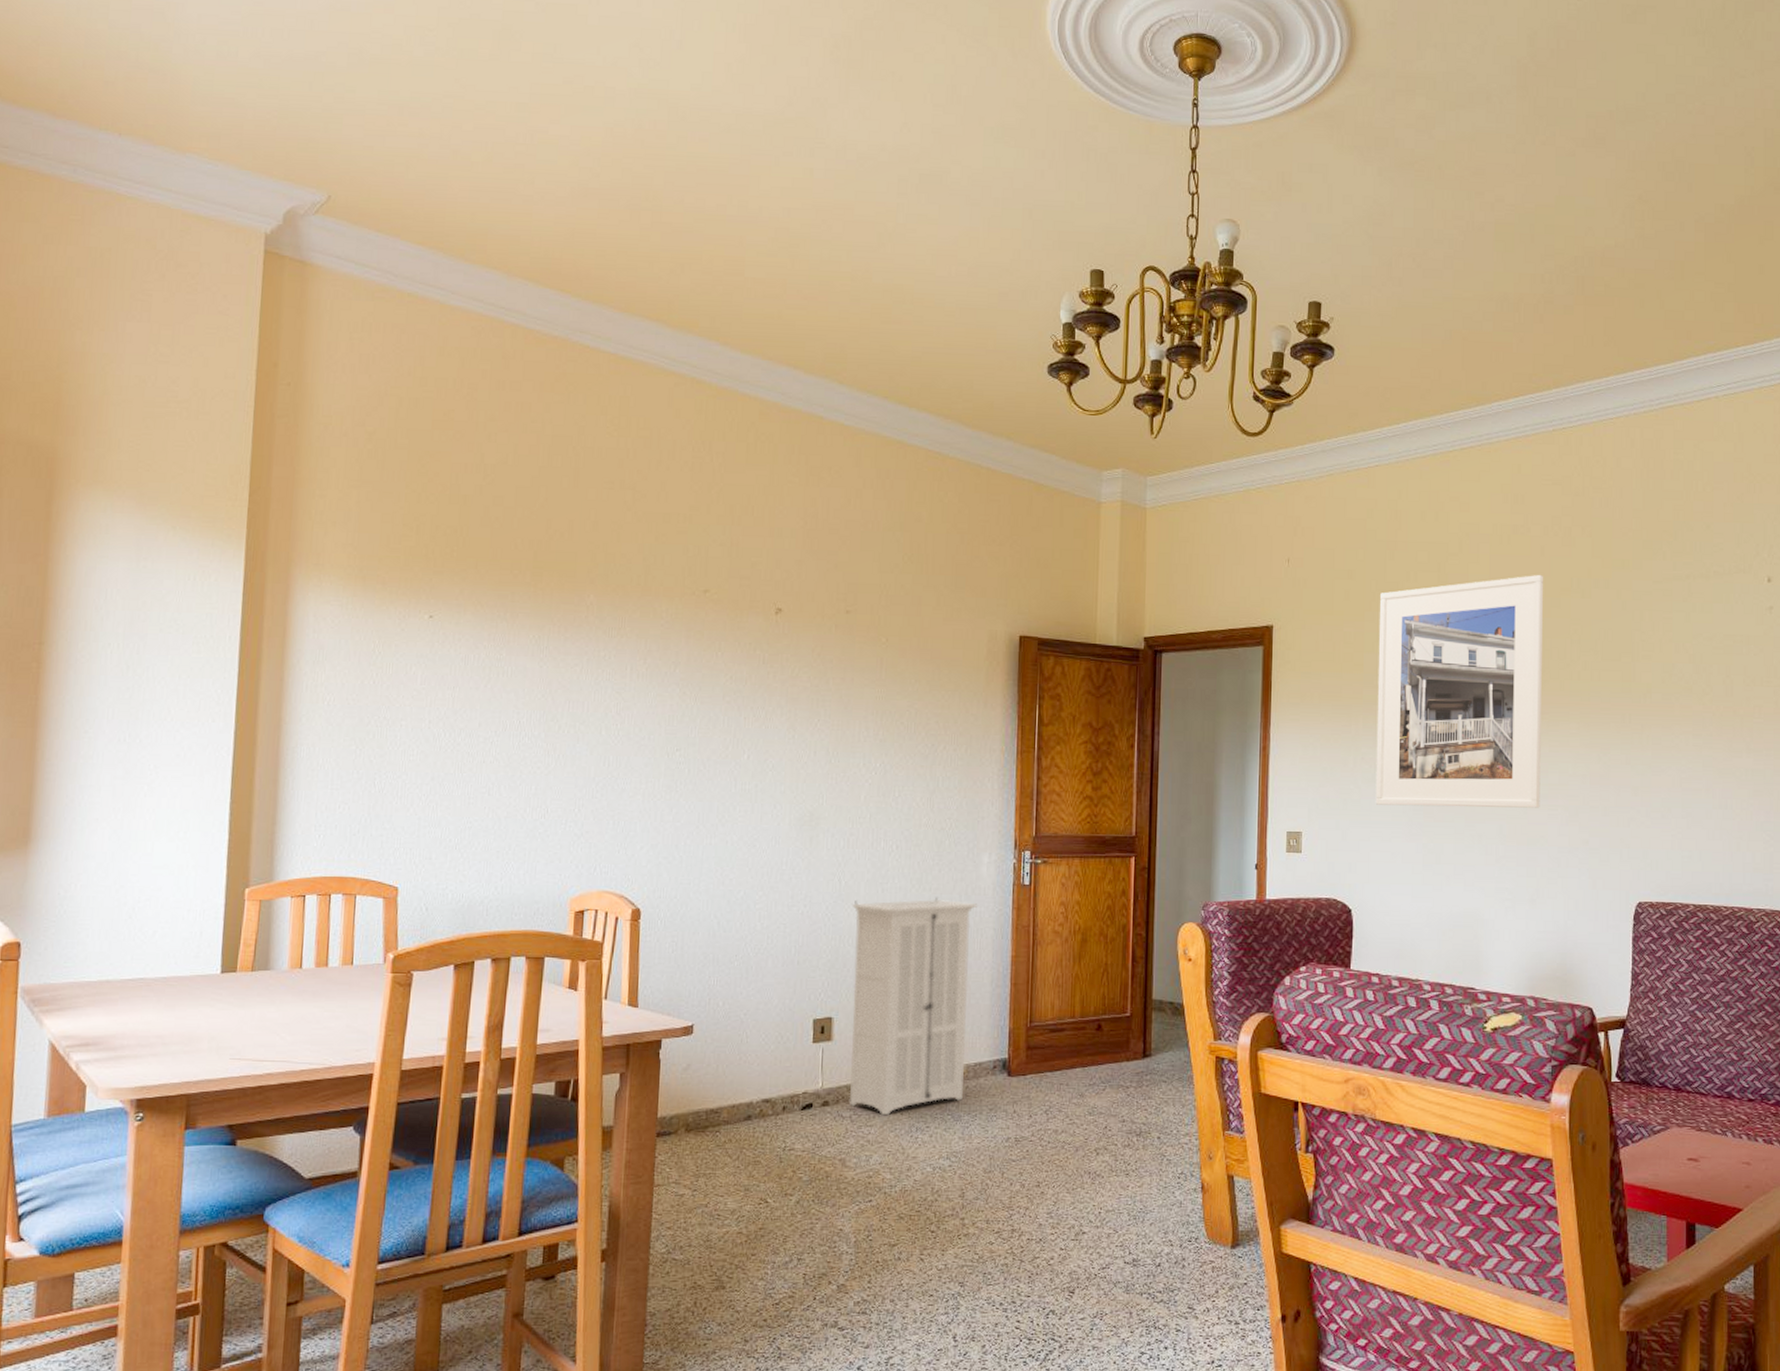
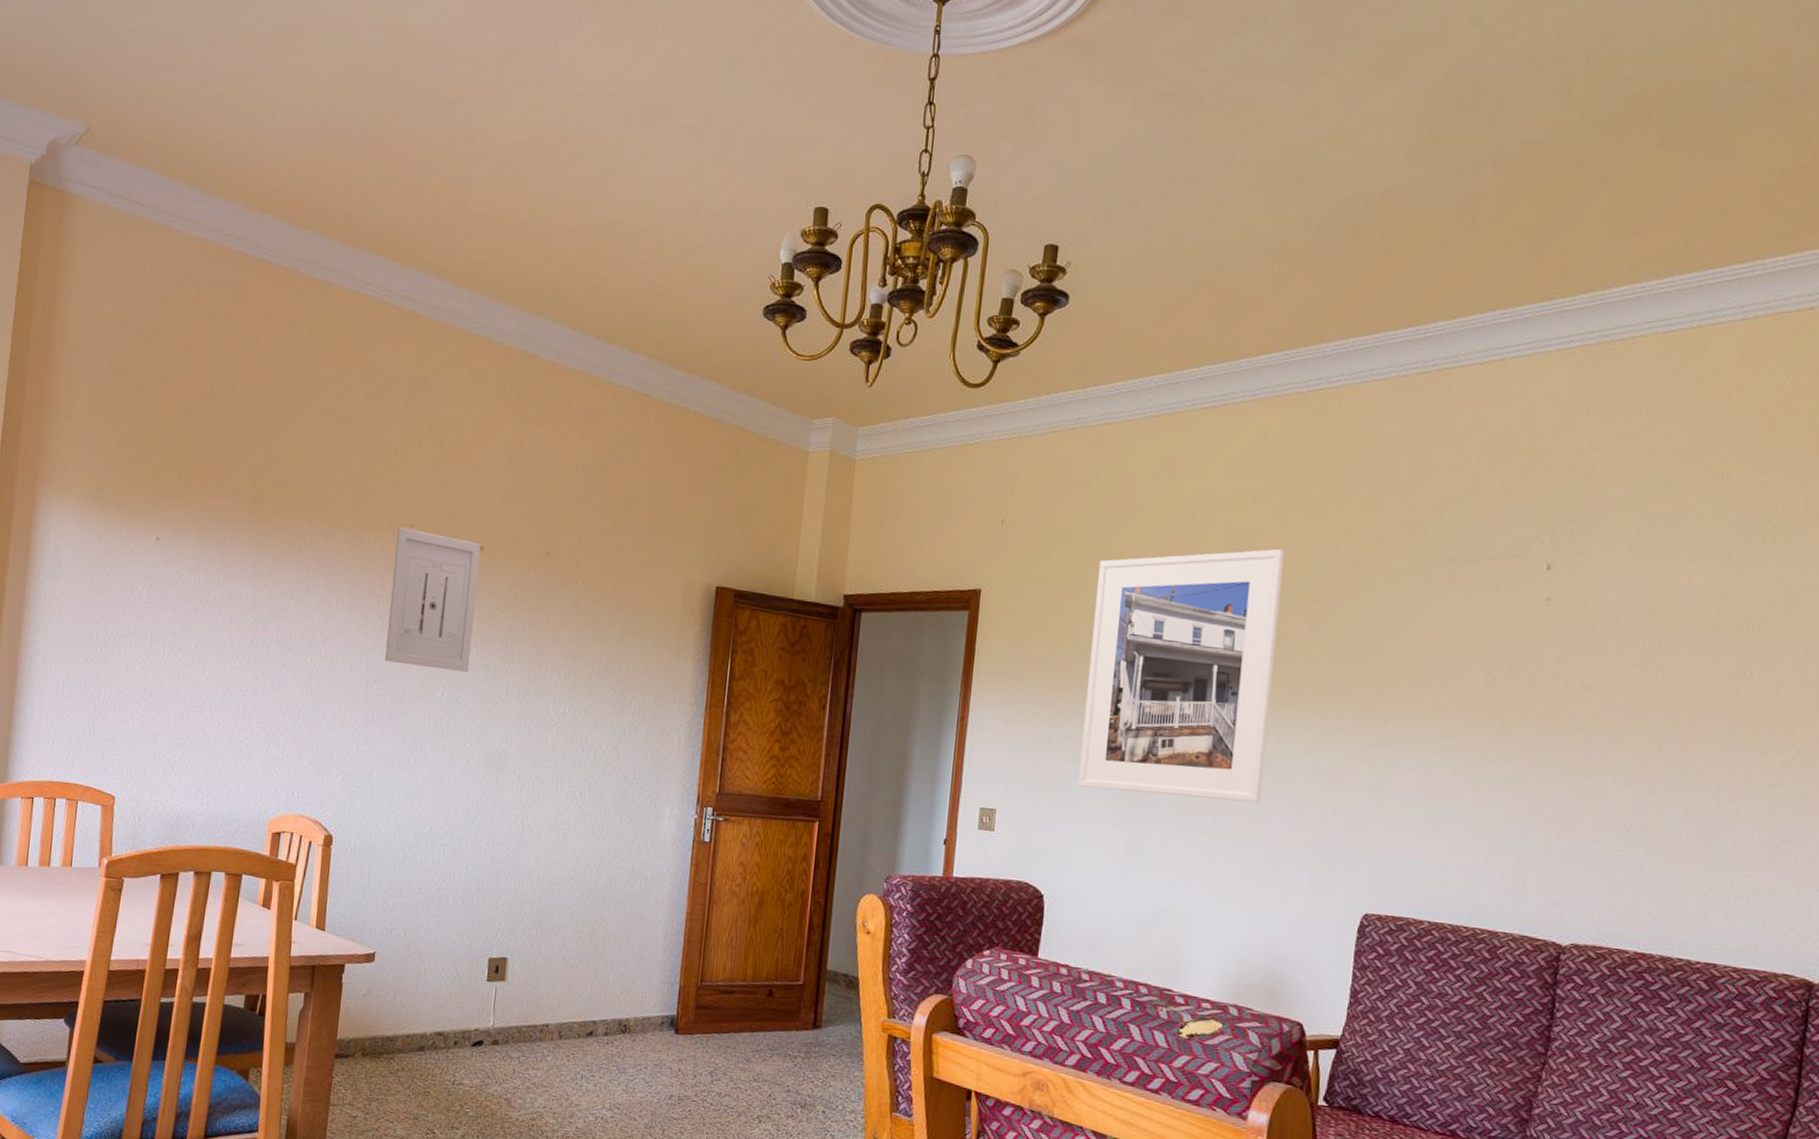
wall art: none [685,593,779,734] -> present [385,527,481,672]
storage cabinet: present [848,897,978,1116] -> none [518,844,657,1061]

